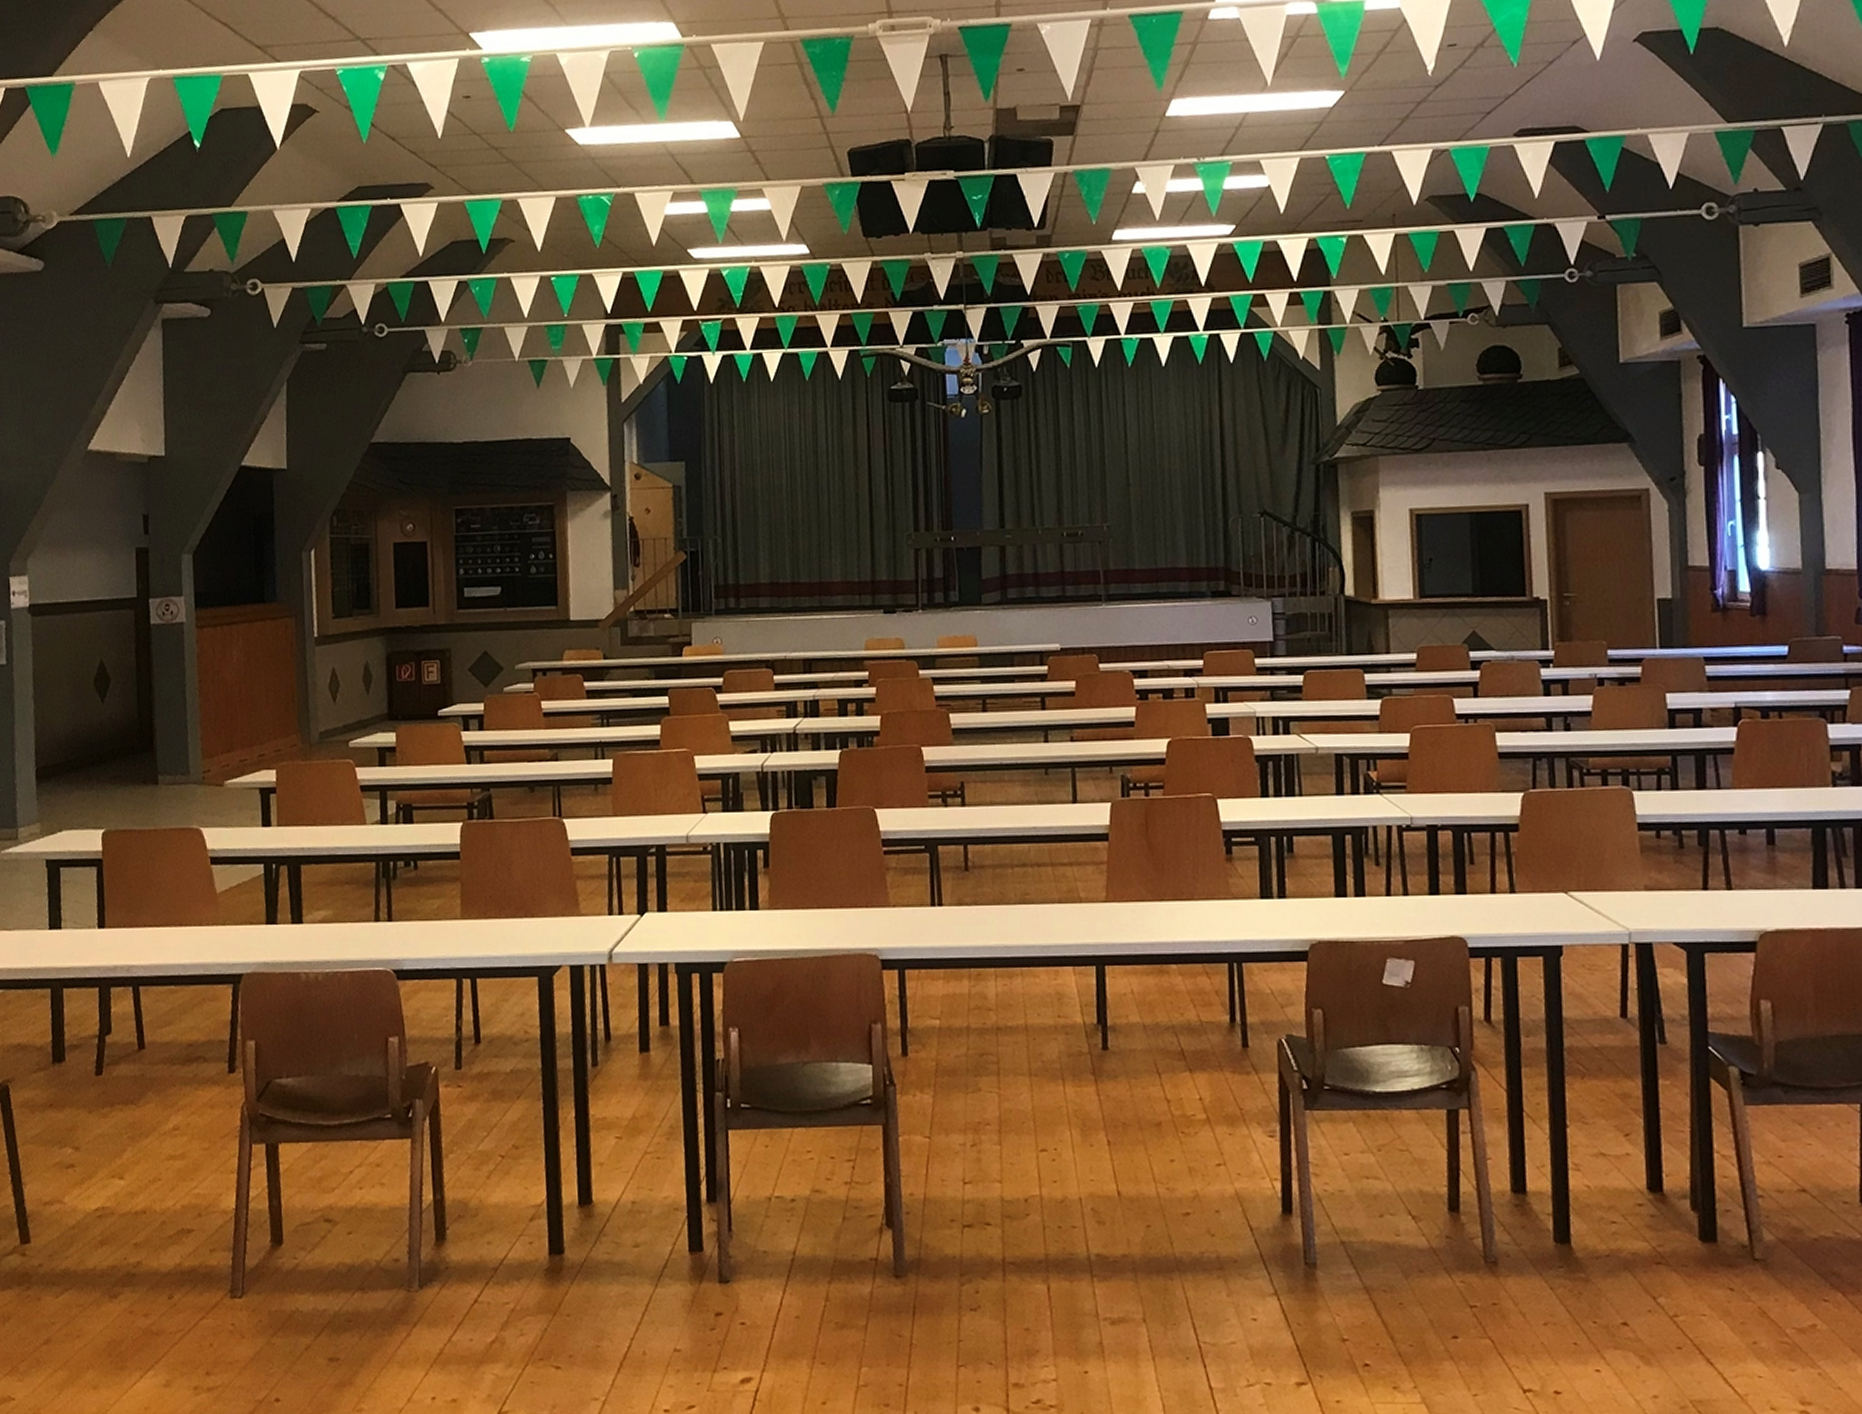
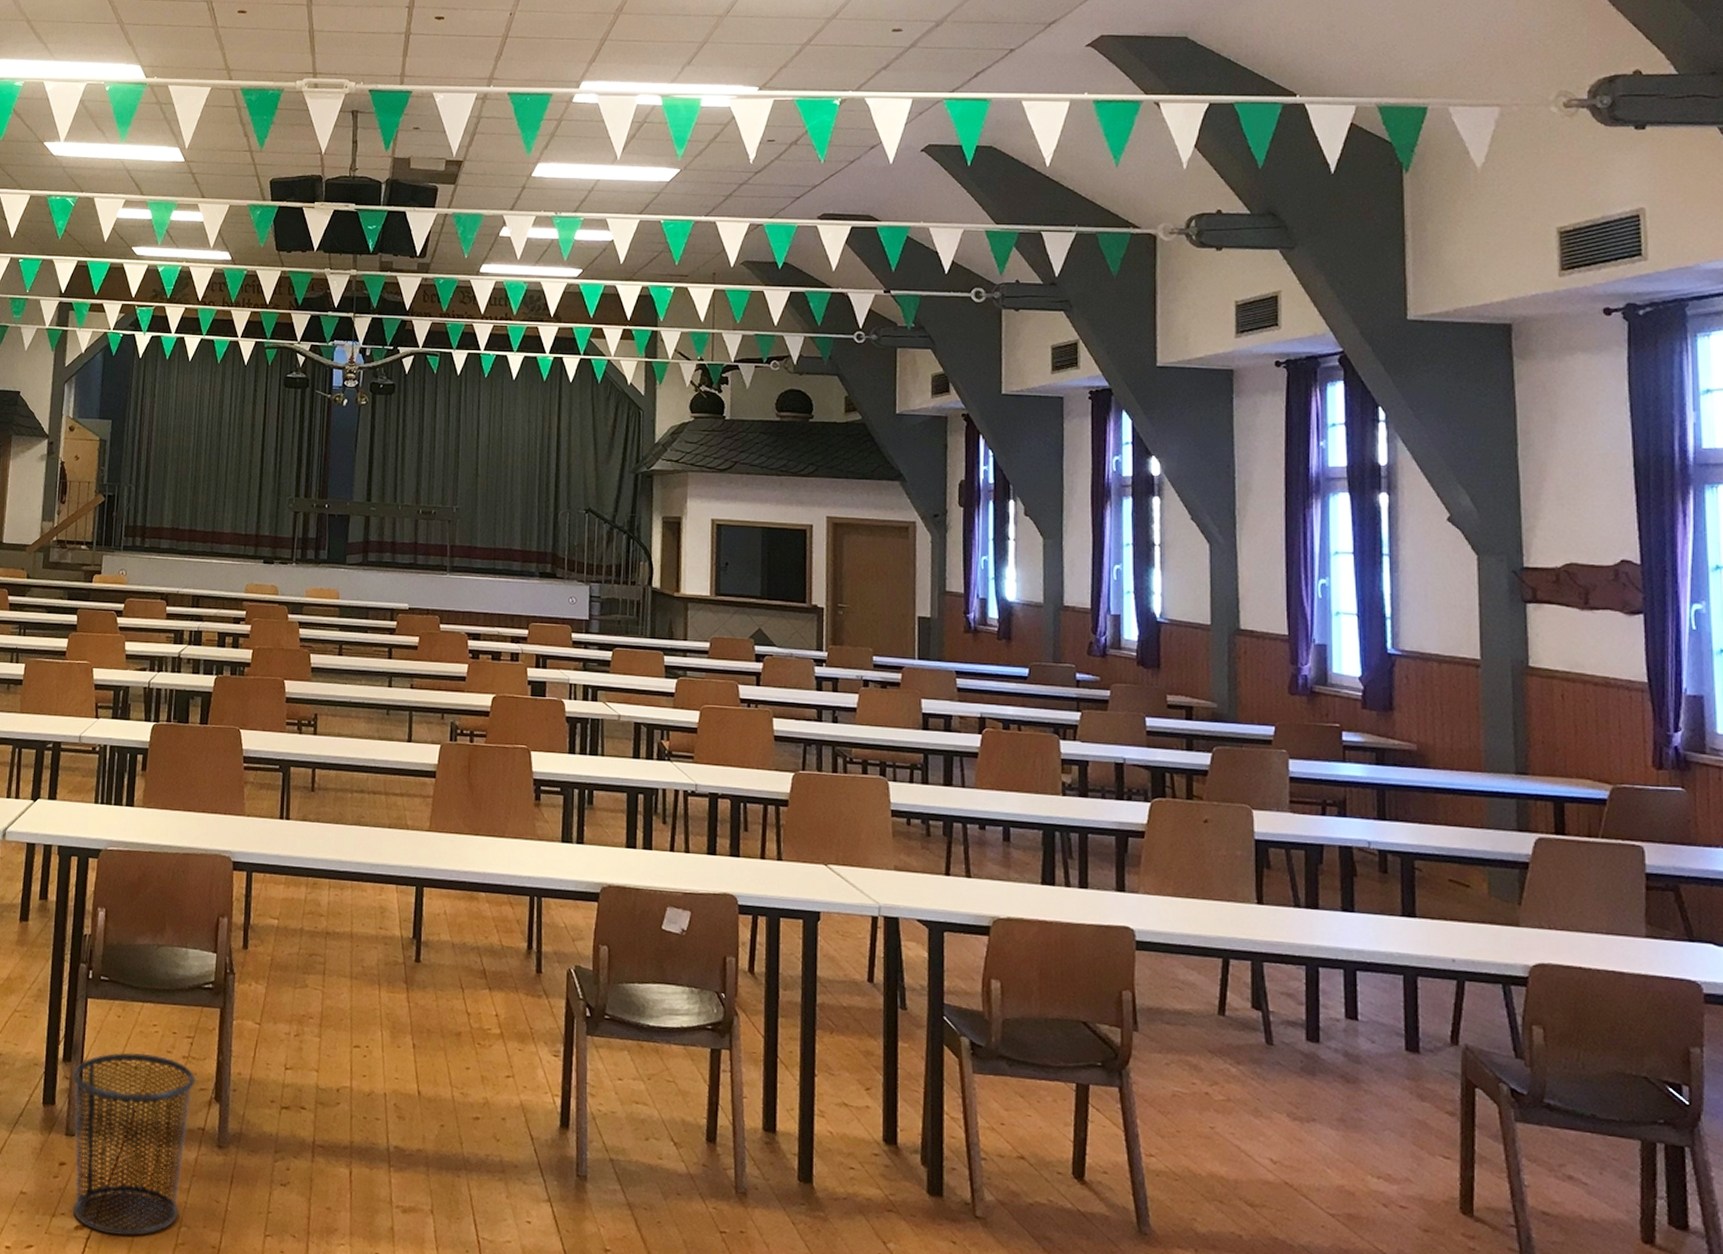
trash can: none [719,1183,862,1385] -> present [72,1052,195,1236]

